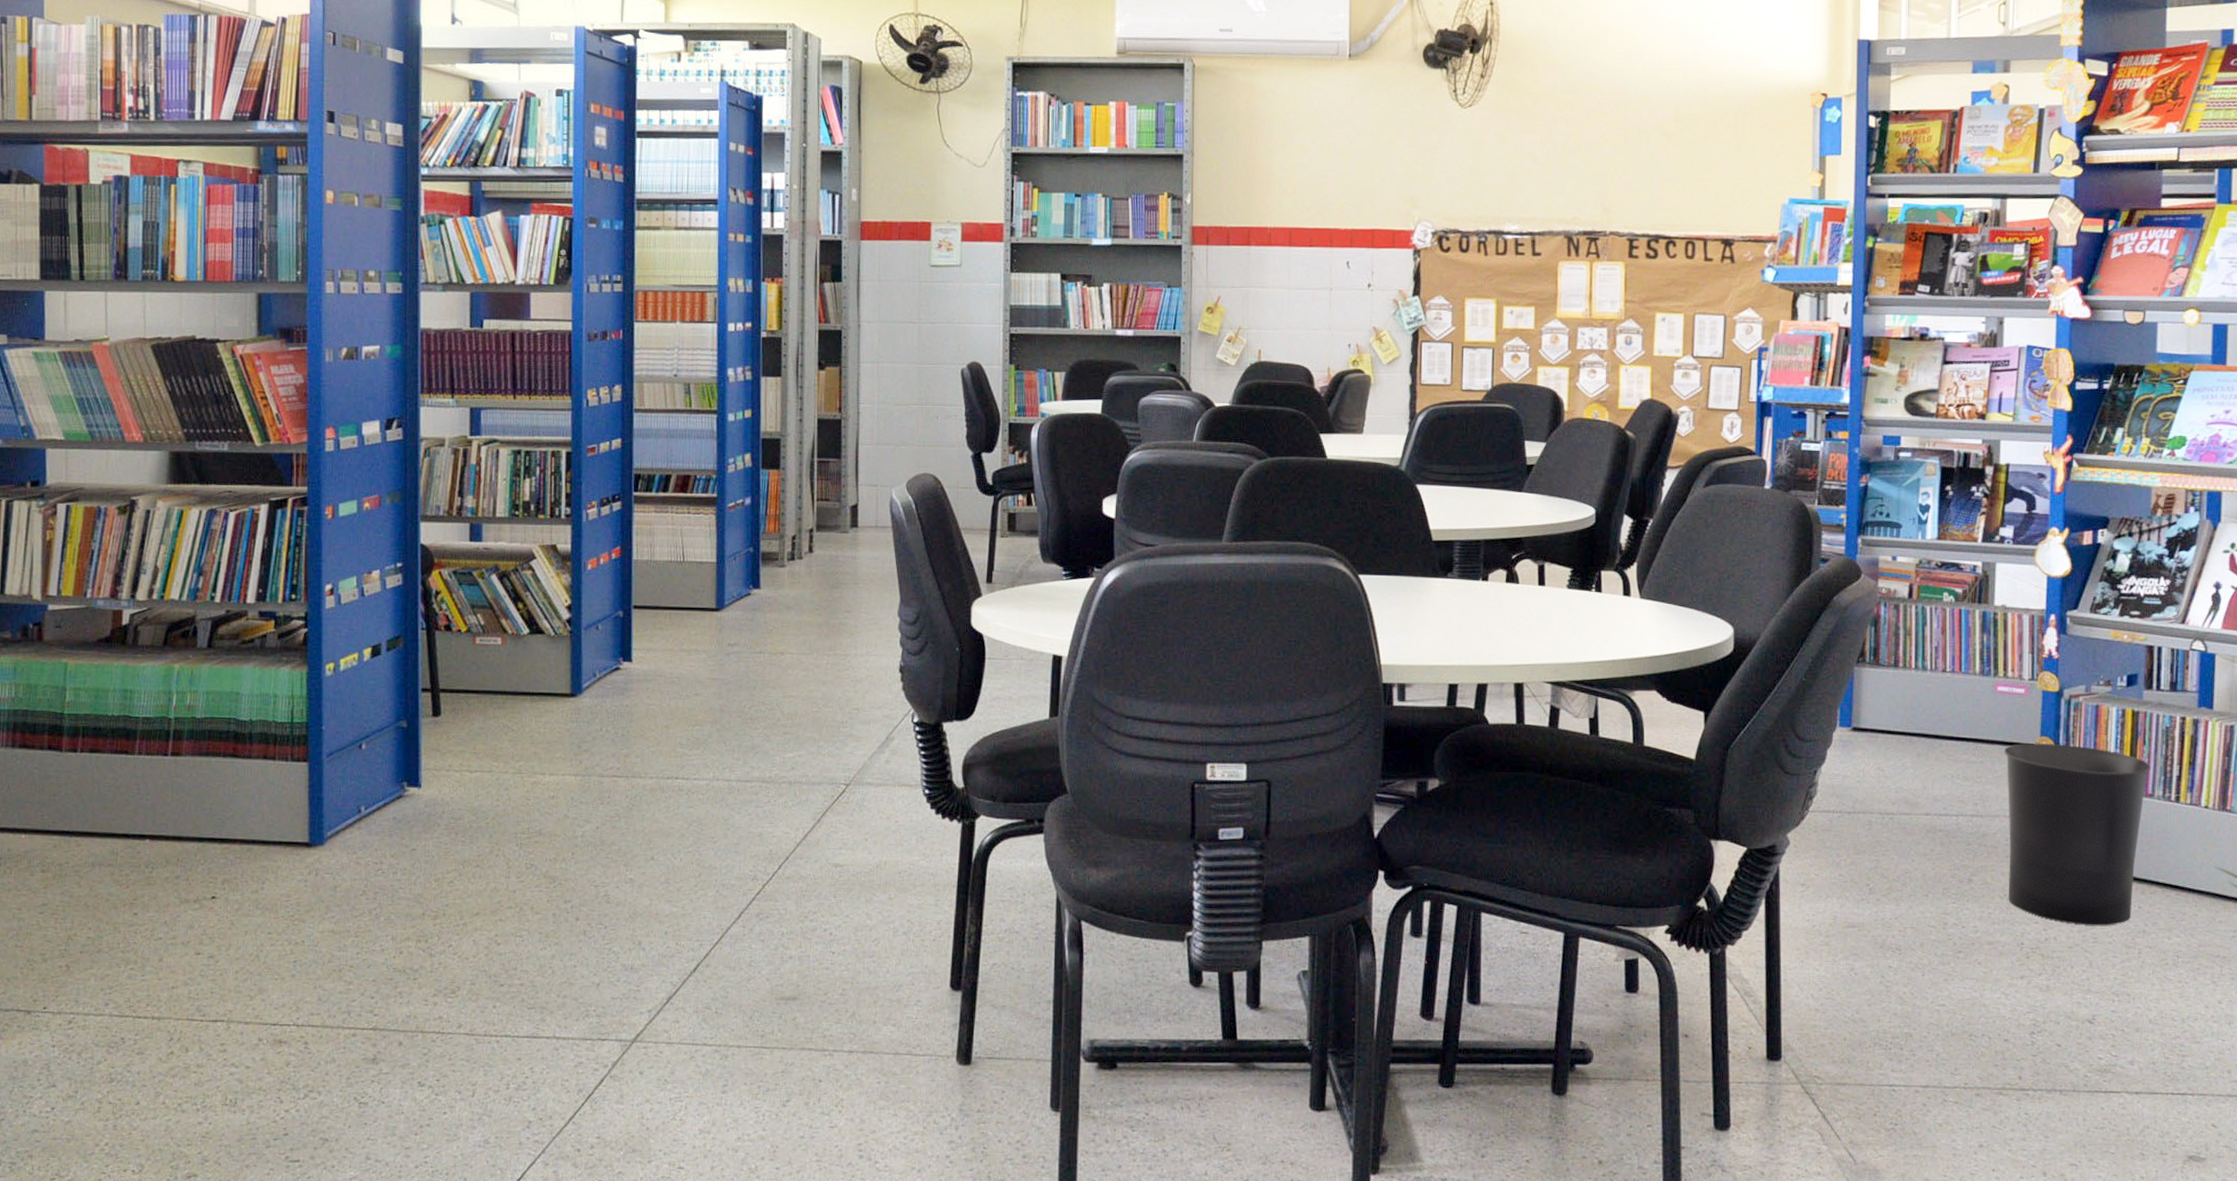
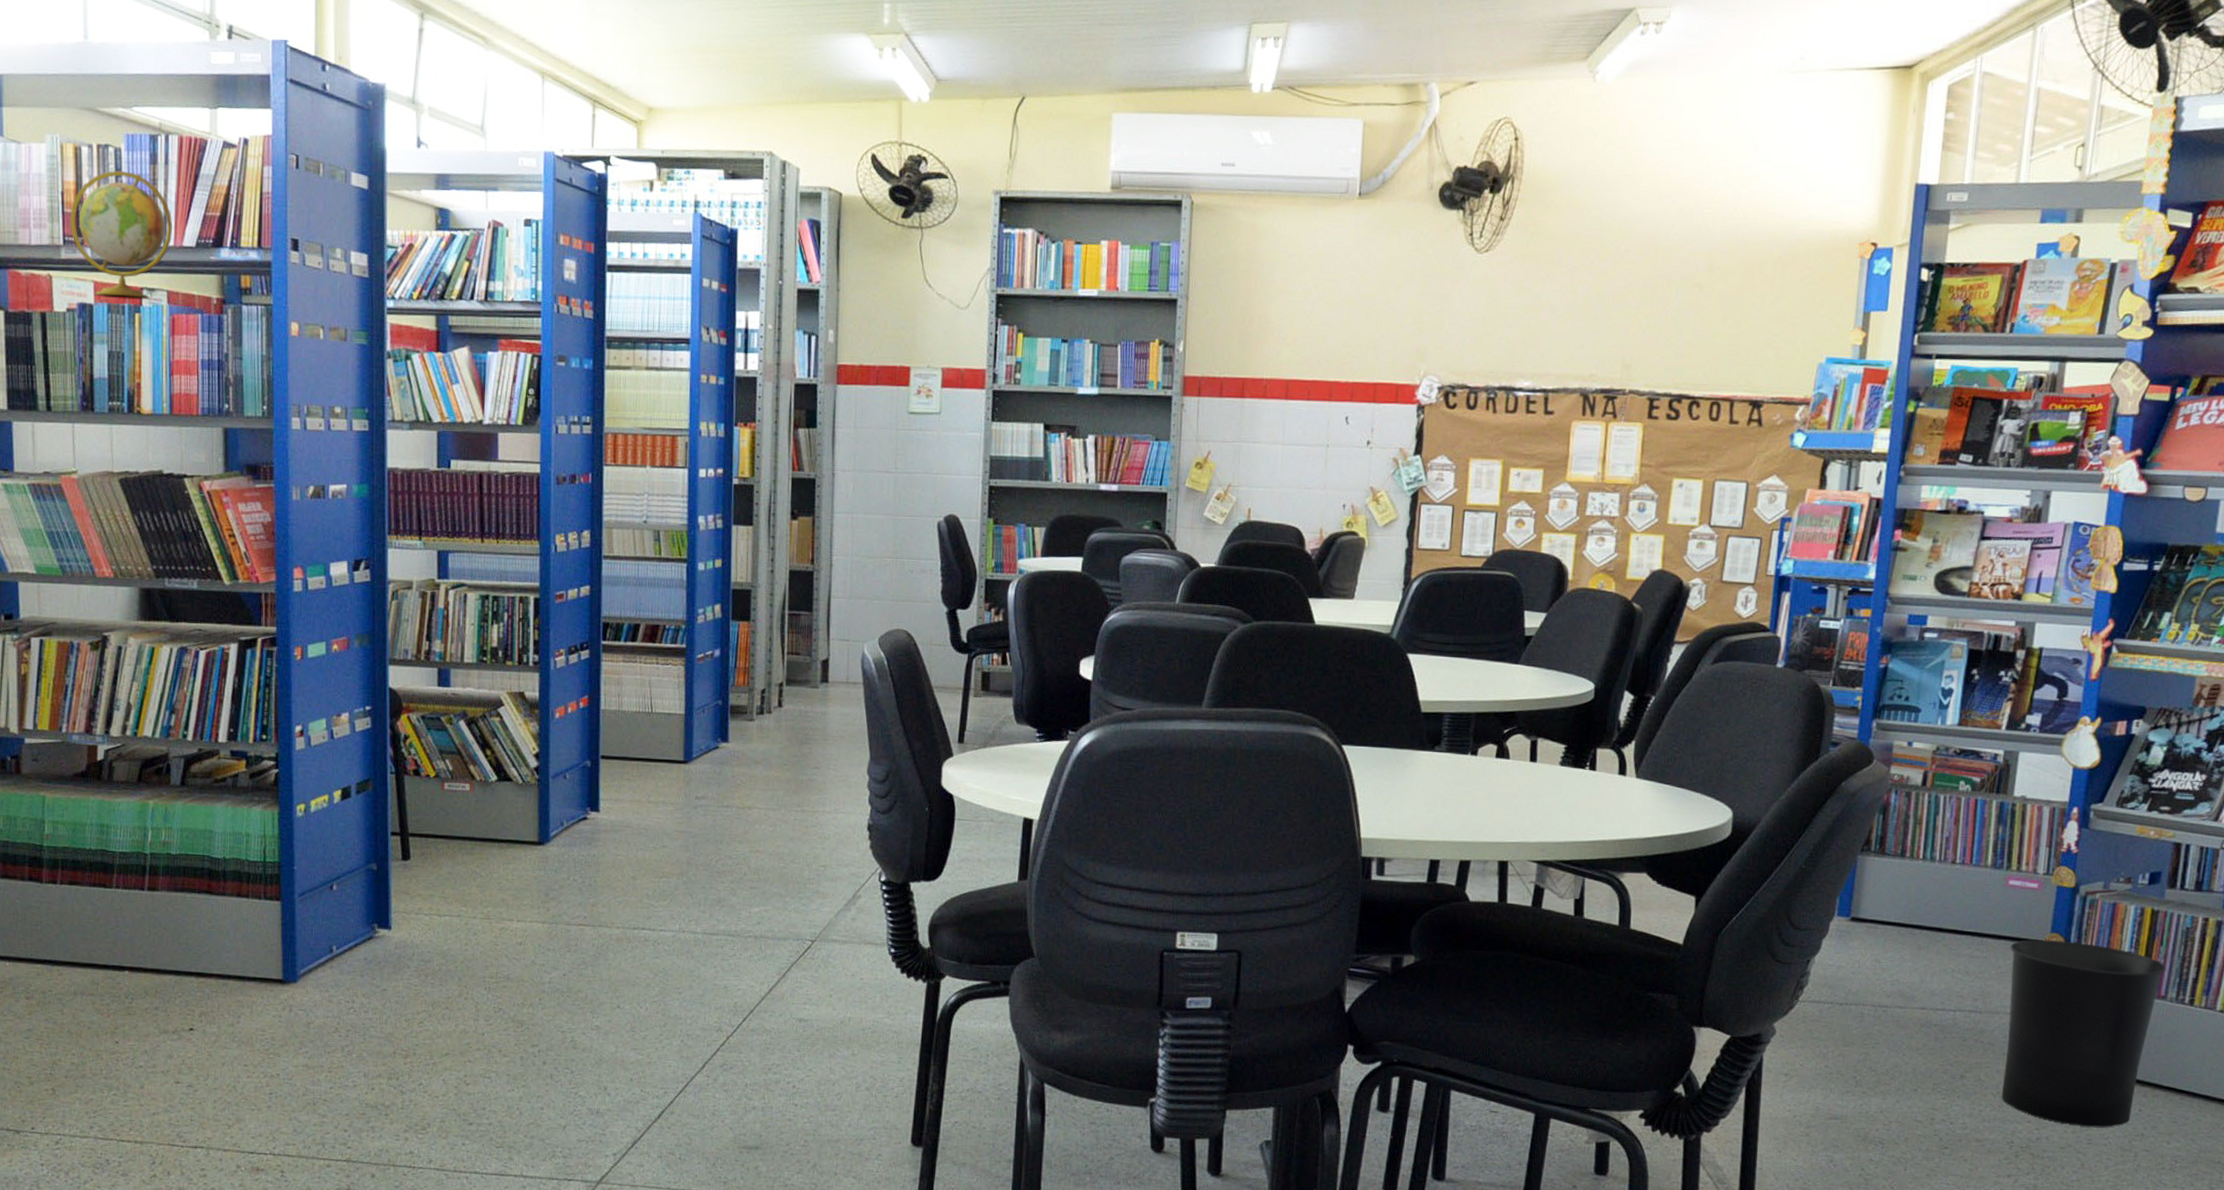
globe: none [107,49,211,172] -> present [69,170,173,300]

